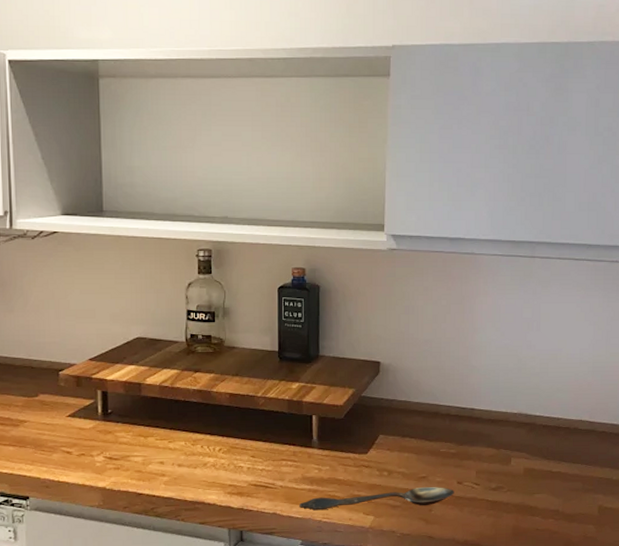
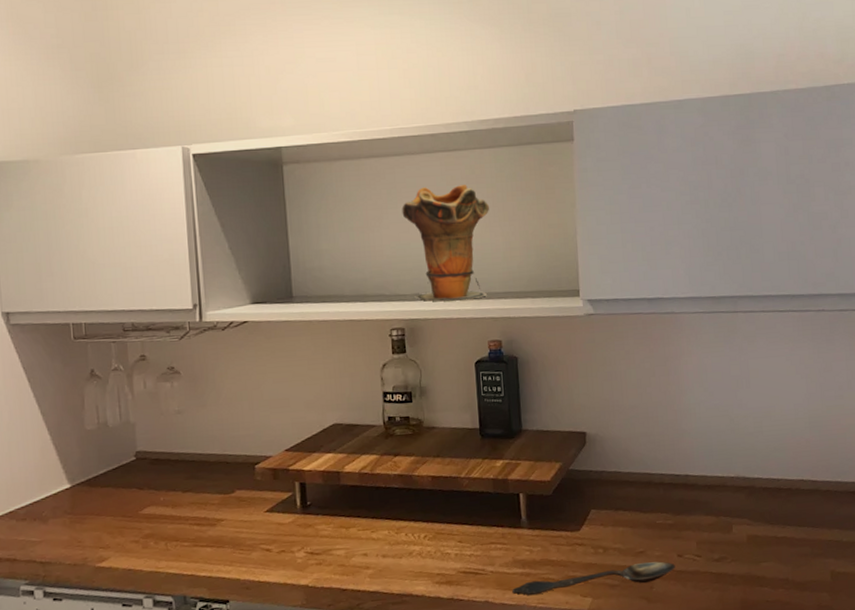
decorative vase: none [215,112,302,226] -> present [402,185,489,302]

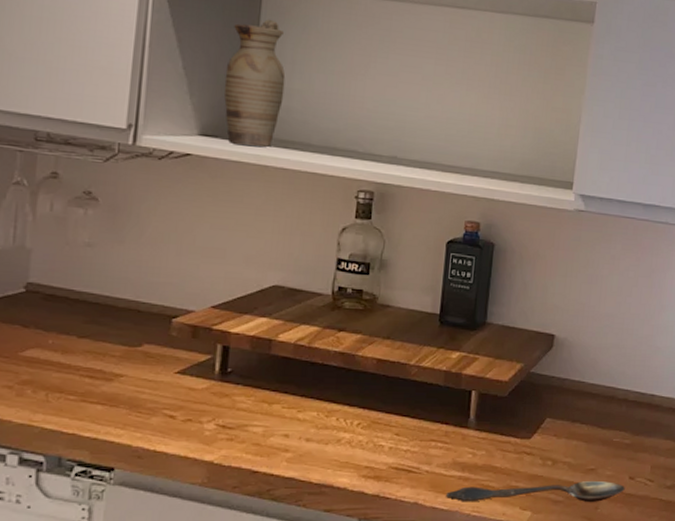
ceramic jug: none [264,193,315,307] -> present [224,19,286,147]
decorative vase: present [402,185,489,302] -> none [391,41,491,173]

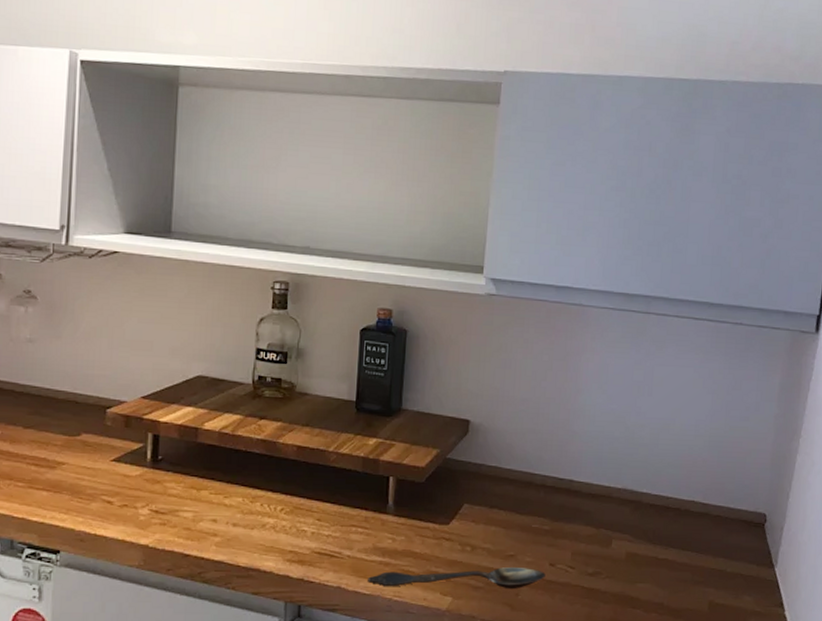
ceramic jug: present [224,19,286,147] -> none [146,118,202,242]

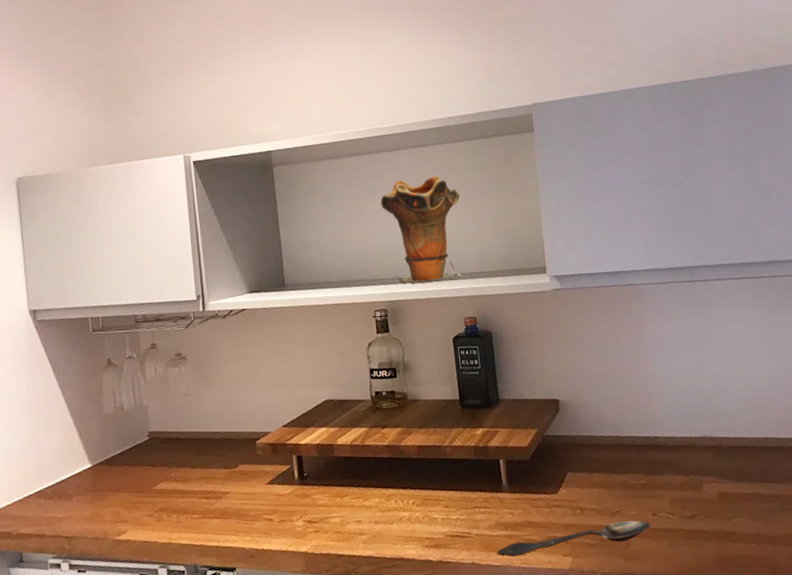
decorative vase: none [302,132,398,261] -> present [380,176,461,284]

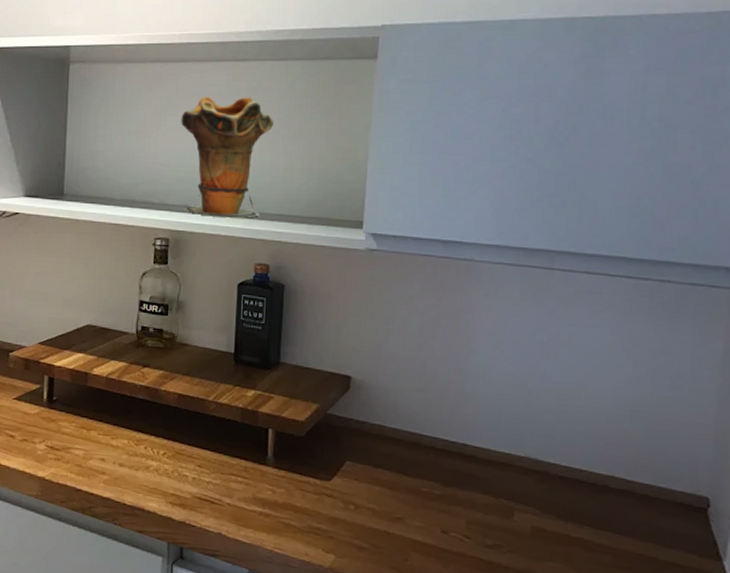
spoon: present [497,520,650,556] -> none [248,522,437,554]

